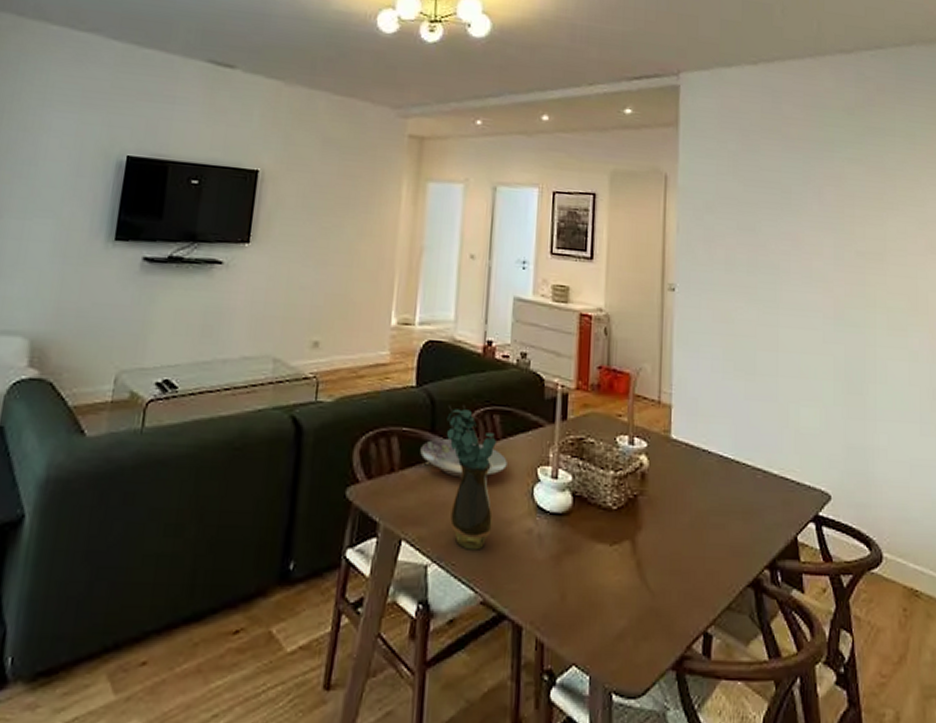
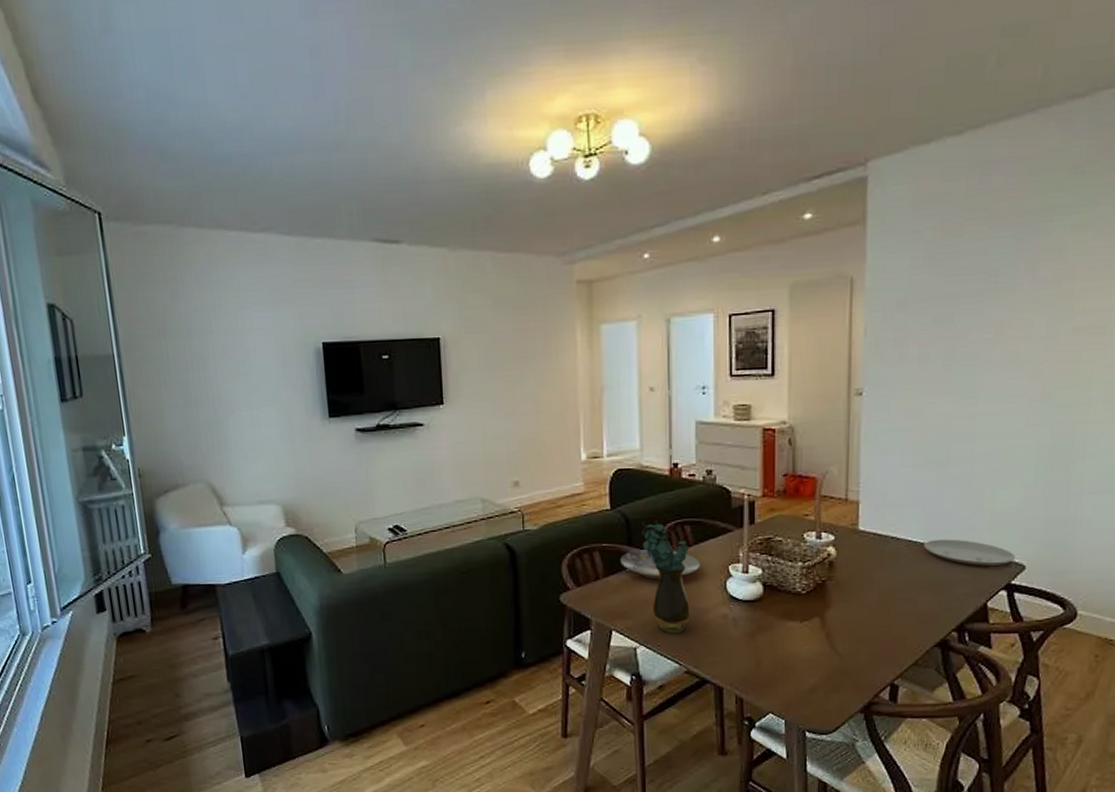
plate: none [734,457,822,493] -> present [923,539,1016,566]

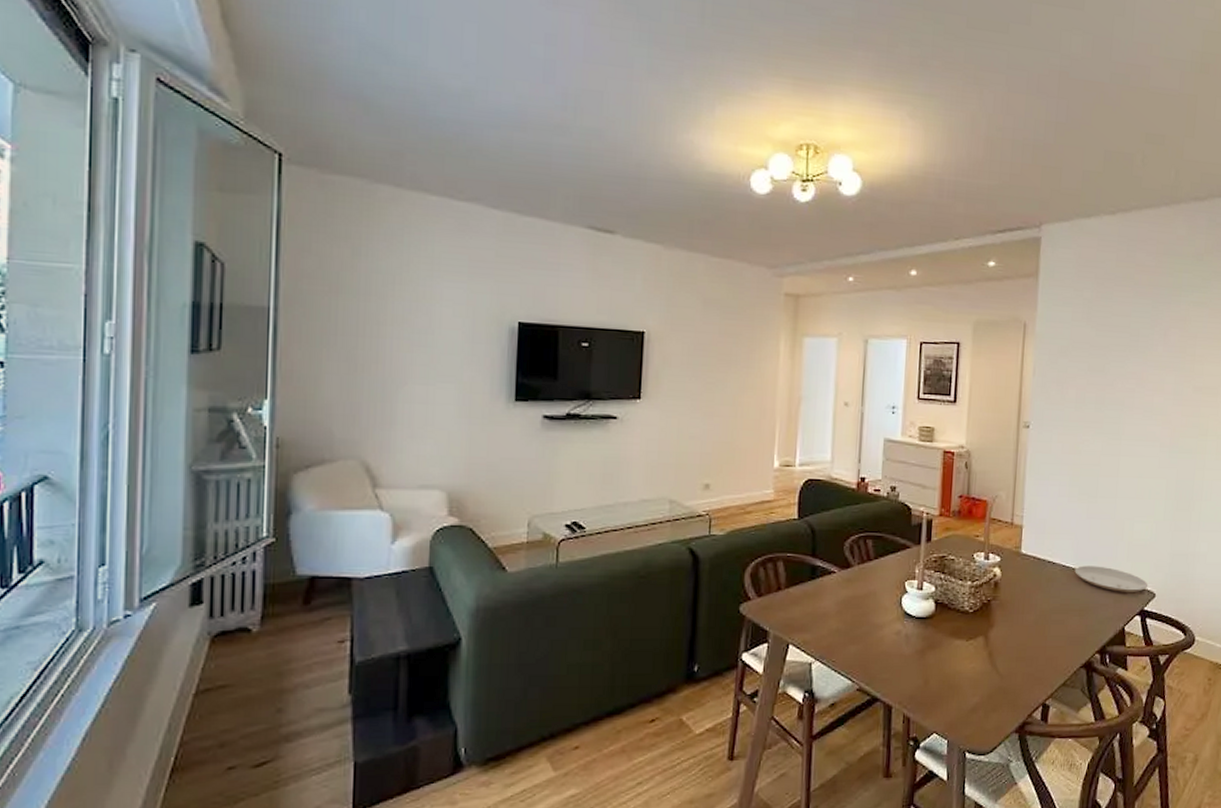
plate: present [620,549,702,579] -> none [803,561,880,592]
vase: present [641,520,690,634] -> none [826,532,869,649]

